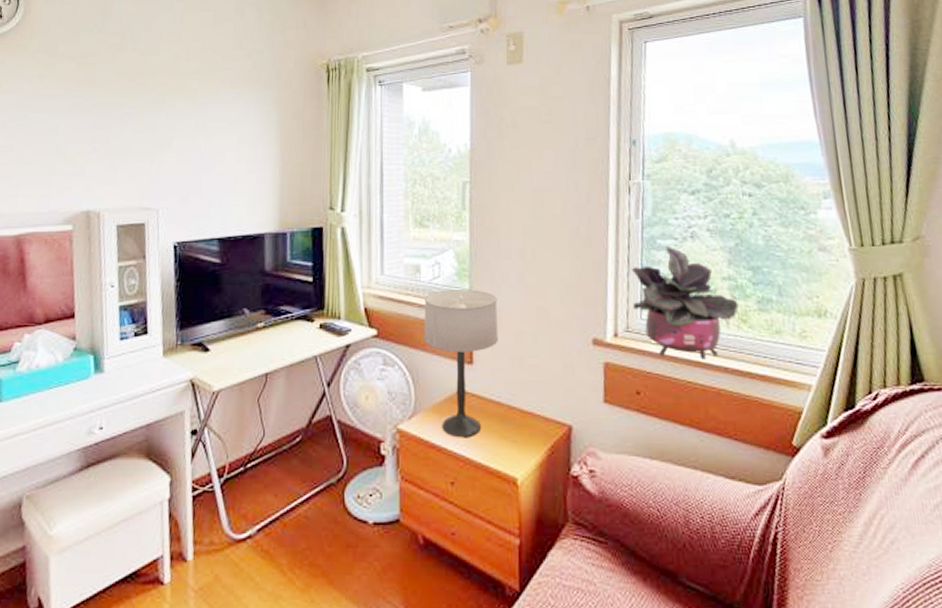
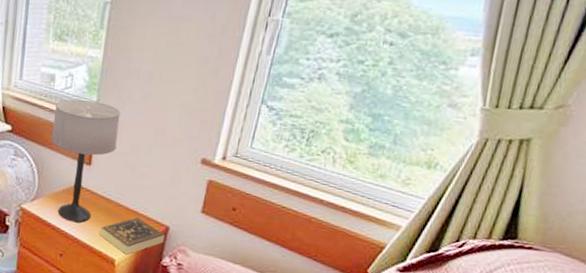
book: none [494,419,569,469] -> present [100,217,165,255]
potted plant: present [631,246,739,360] -> none [246,85,350,191]

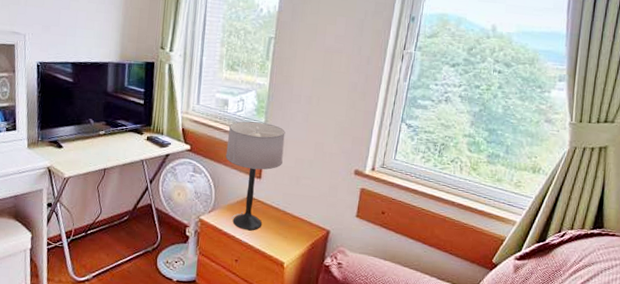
book: present [100,217,165,255] -> none [270,223,326,257]

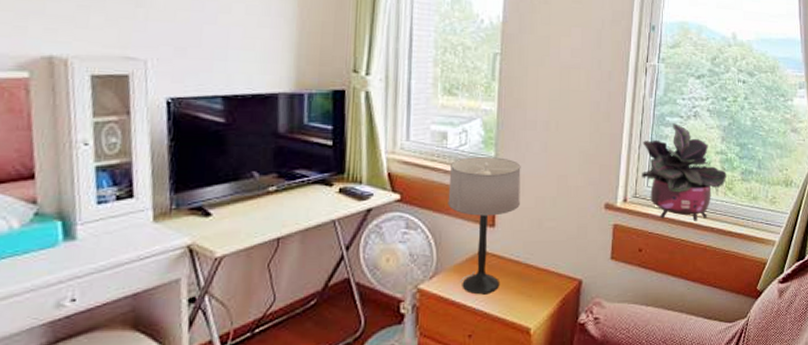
potted plant: none [390,106,473,195] -> present [642,123,727,221]

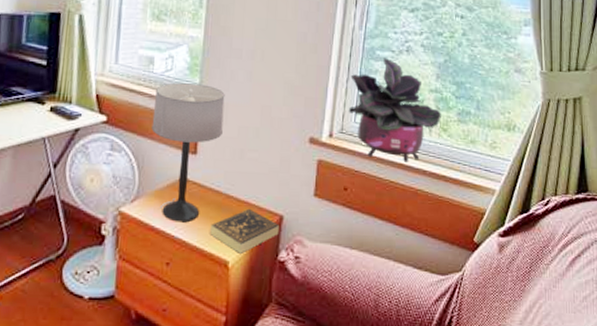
book: none [511,275,578,320] -> present [210,208,279,254]

